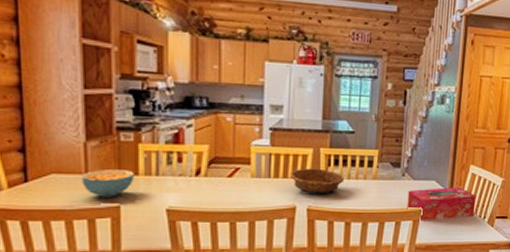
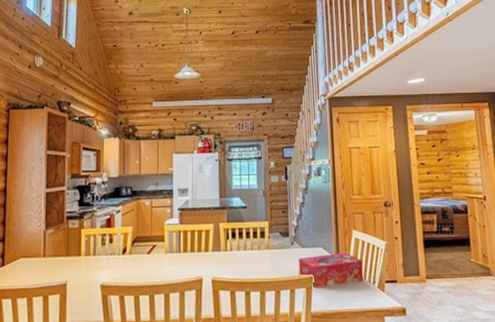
cereal bowl: present [81,169,134,197] -> none [40,252,78,276]
decorative bowl: present [291,168,345,195] -> none [197,241,242,266]

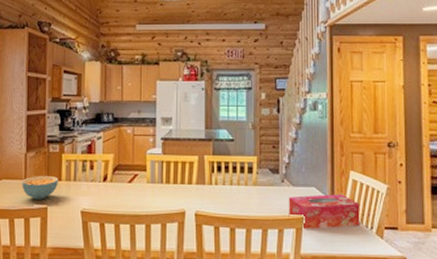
cereal bowl: none [40,252,78,276] -> present [22,176,58,200]

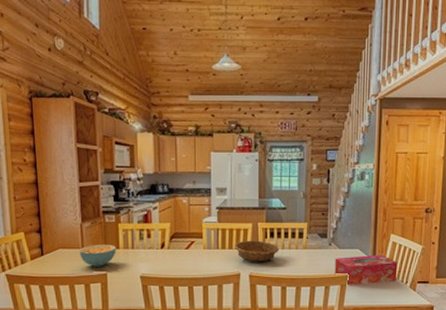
decorative bowl: none [180,174,228,200] -> present [235,240,280,263]

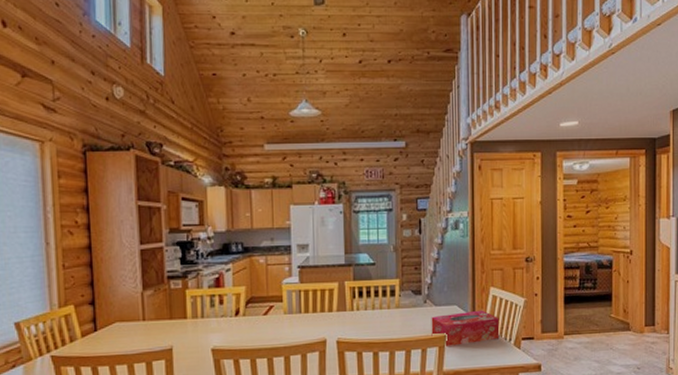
cereal bowl: present [79,245,116,267] -> none [140,314,183,341]
decorative bowl: present [235,240,280,263] -> none [320,301,370,327]

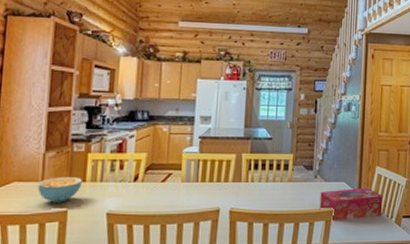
cereal bowl: none [140,314,183,341] -> present [37,177,82,203]

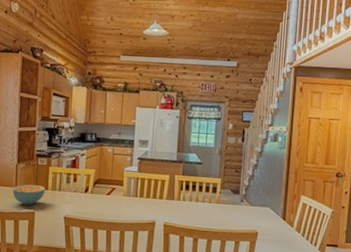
tissue box: present [319,187,383,221] -> none [245,214,307,243]

